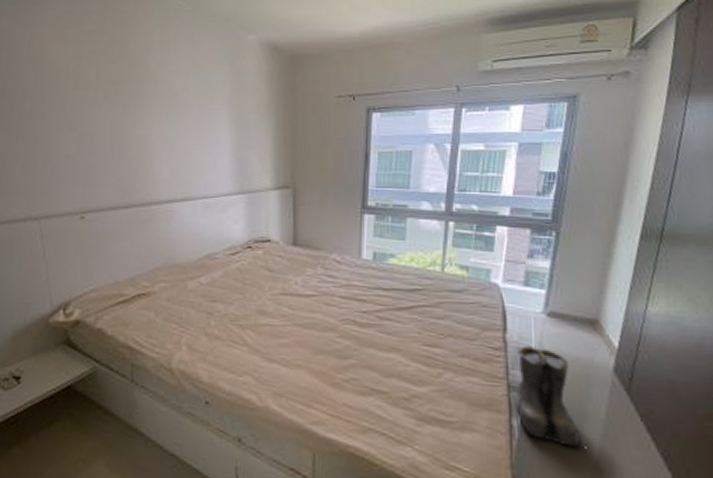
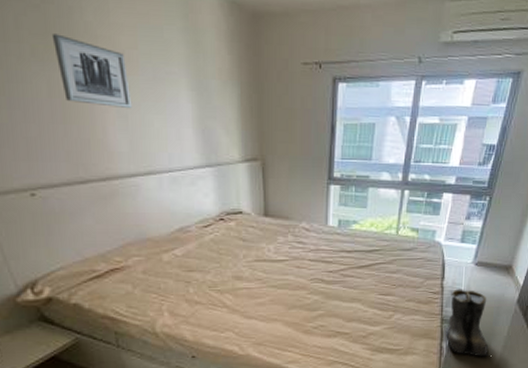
wall art: none [121,82,179,140] -> present [51,33,133,108]

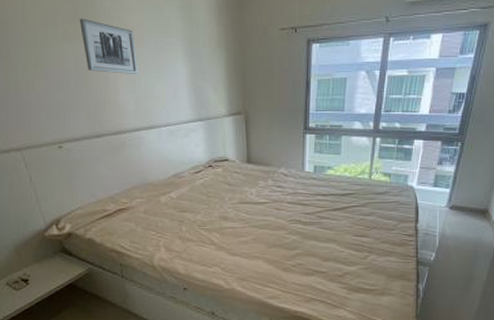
boots: present [445,289,490,357] -> none [421,232,469,301]

